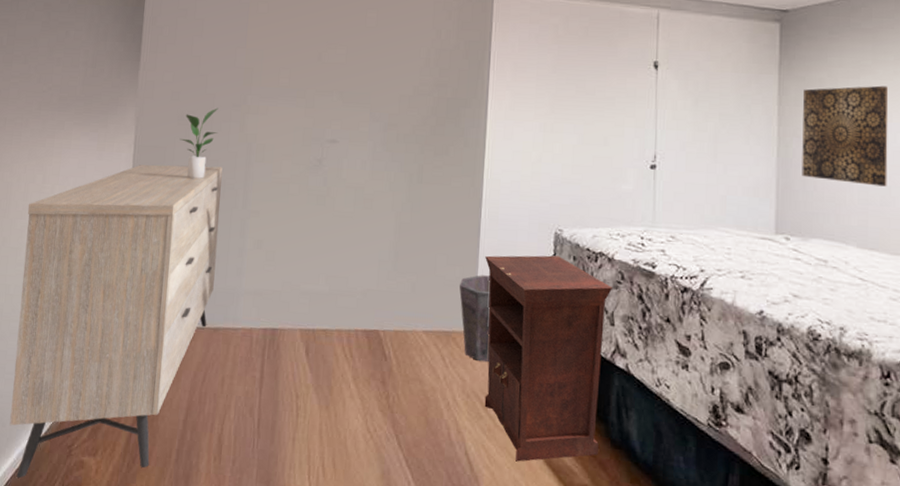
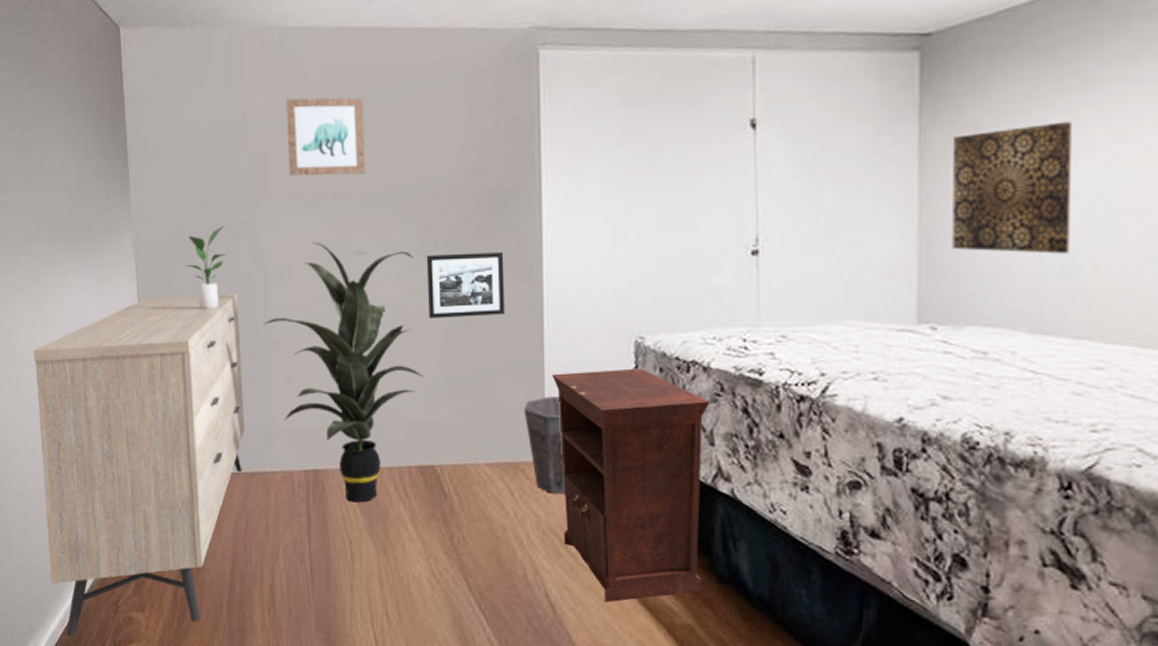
indoor plant: none [242,129,378,361] -> present [263,243,425,503]
wall art: none [280,9,349,76] -> present [285,97,366,176]
picture frame: none [386,147,453,203] -> present [426,252,505,318]

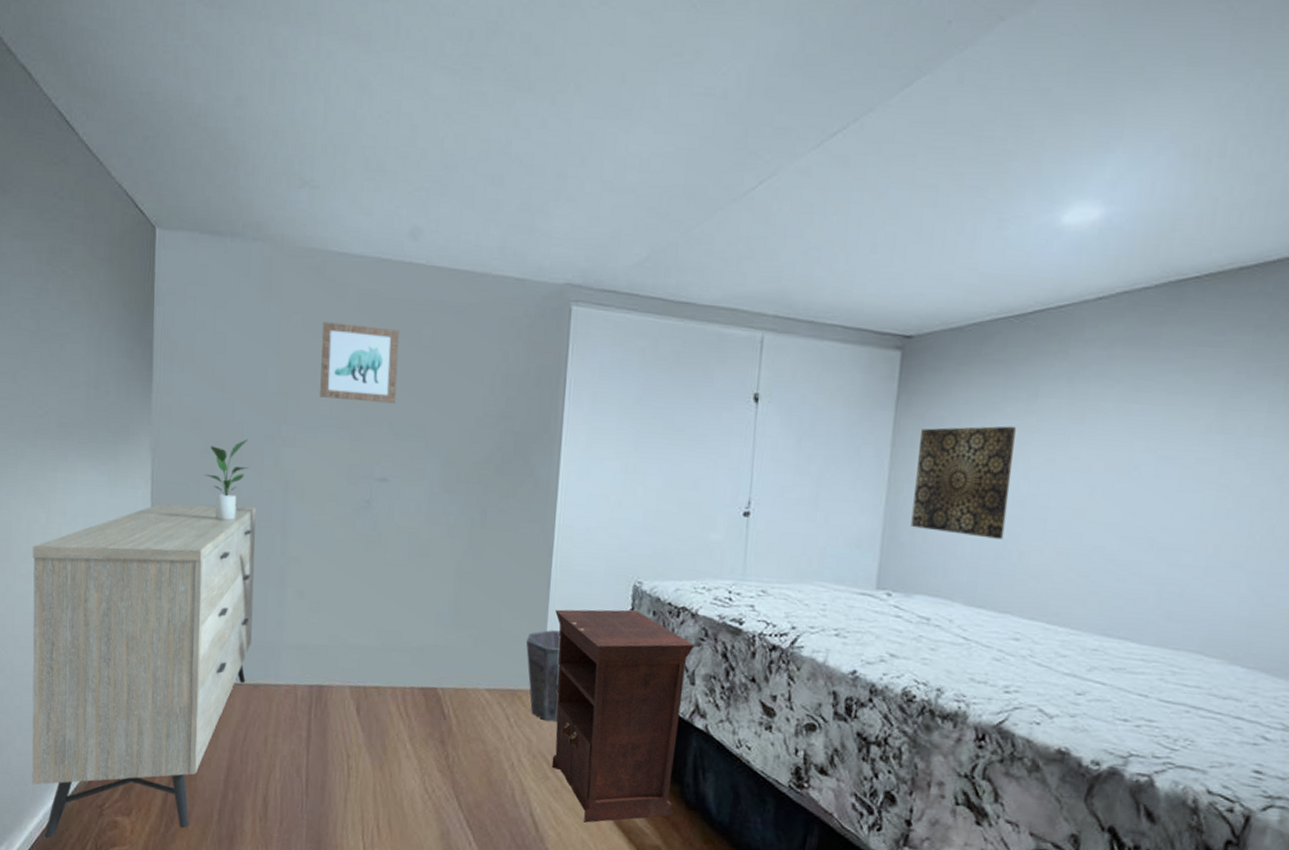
indoor plant: present [263,243,425,503] -> none [279,465,436,720]
picture frame: present [426,252,505,318] -> none [445,488,521,551]

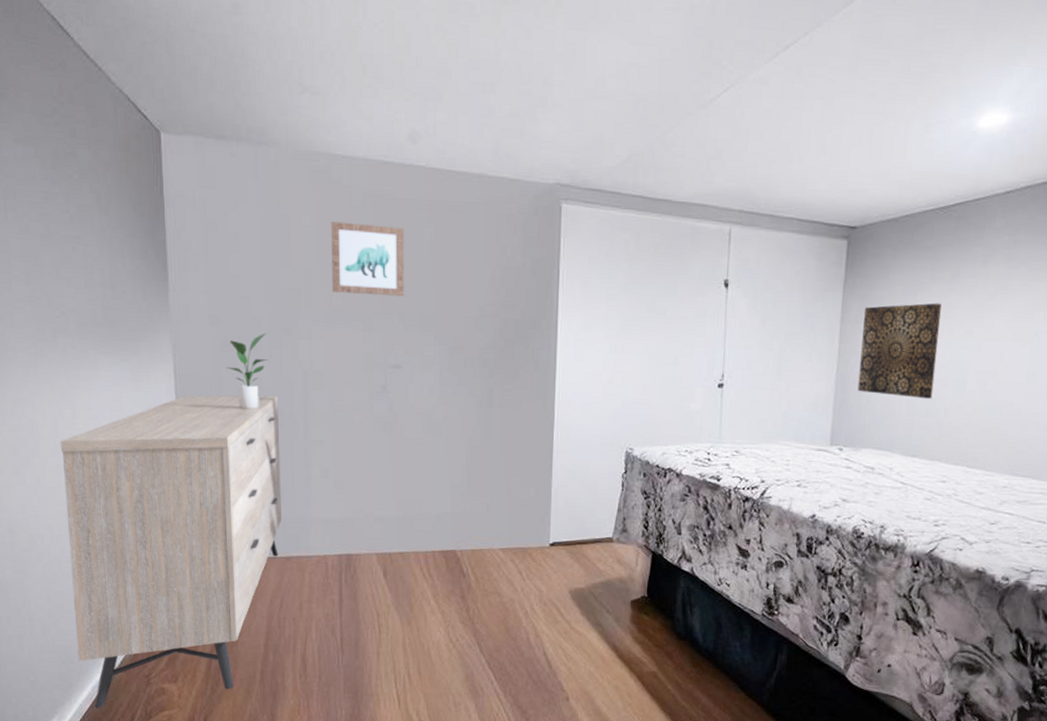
waste bin: present [526,630,561,723] -> none [534,494,565,574]
nightstand: present [551,609,696,823] -> none [558,473,681,658]

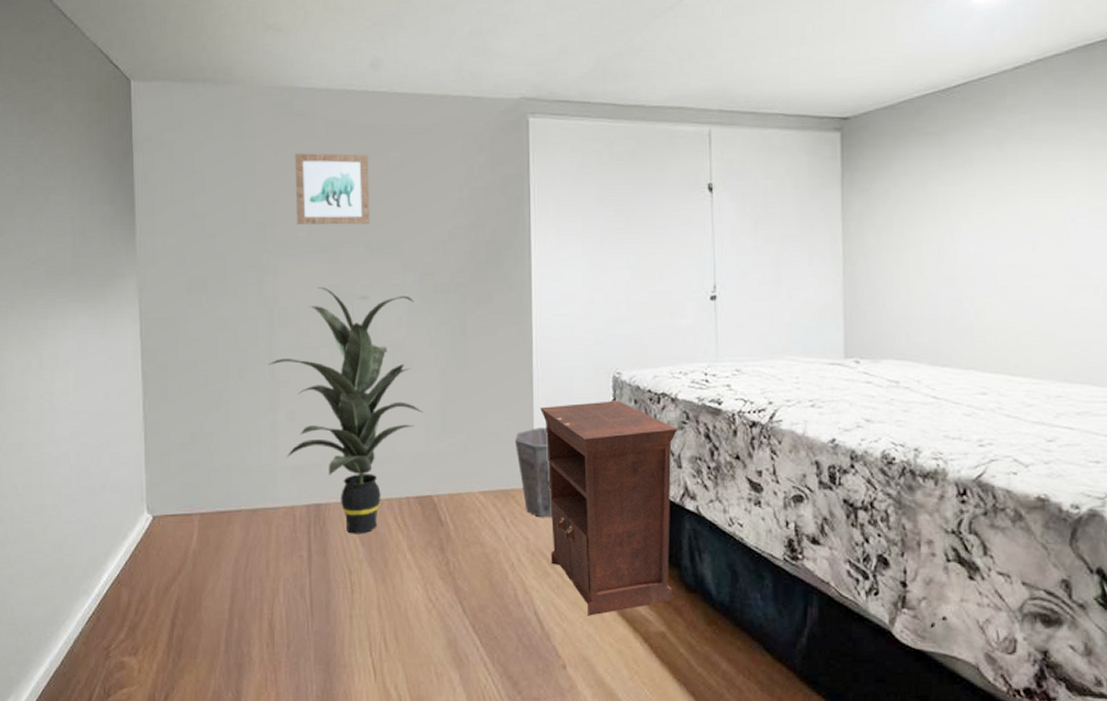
dresser: present [60,395,282,709] -> none [26,336,247,687]
potted plant: present [225,333,268,410] -> none [190,270,233,351]
indoor plant: none [302,354,451,582] -> present [268,287,424,534]
waste bin: none [534,494,565,574] -> present [515,428,553,518]
nightstand: none [558,473,681,658] -> present [540,401,679,616]
wall art: present [857,303,942,399] -> none [868,192,958,299]

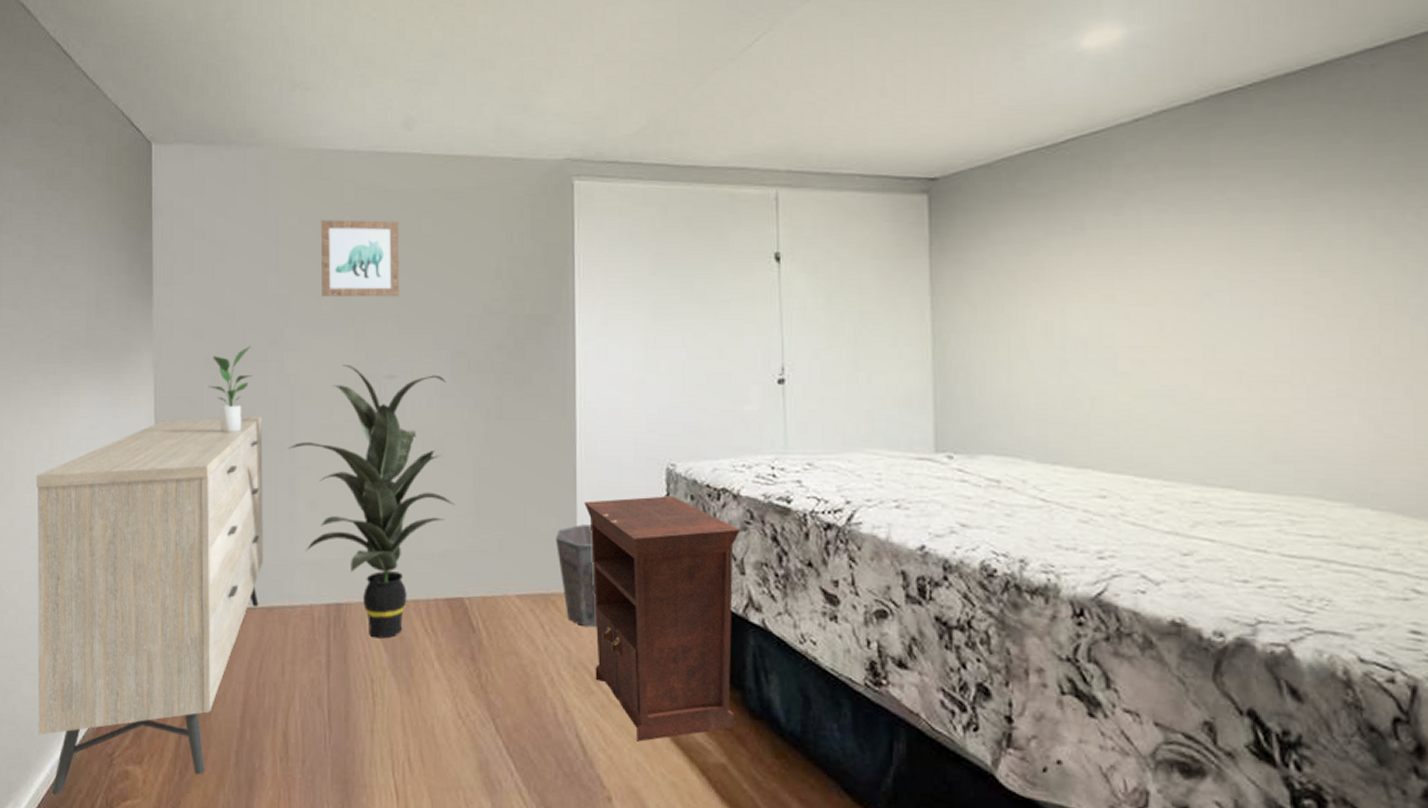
dresser: none [26,336,247,687] -> present [35,416,263,795]
potted plant: none [190,270,233,351] -> present [207,346,253,433]

